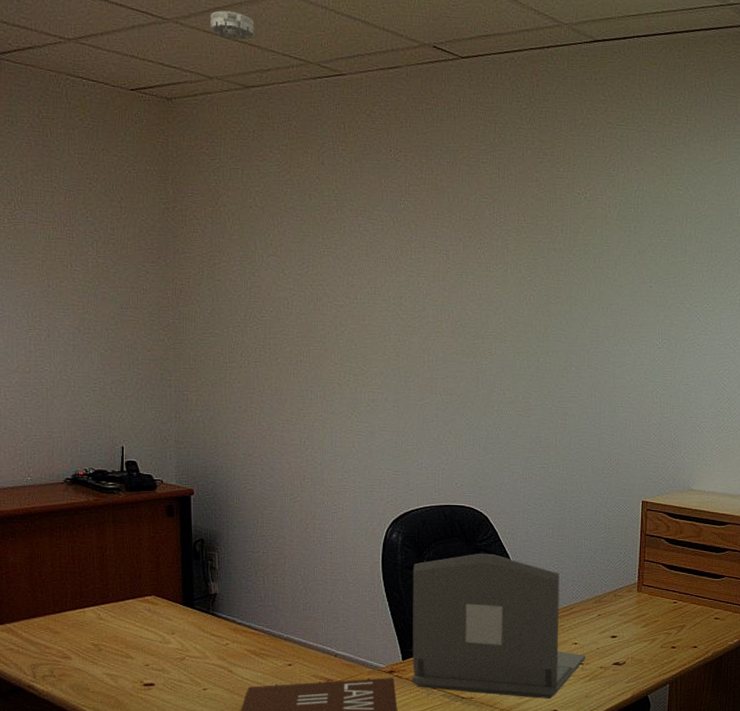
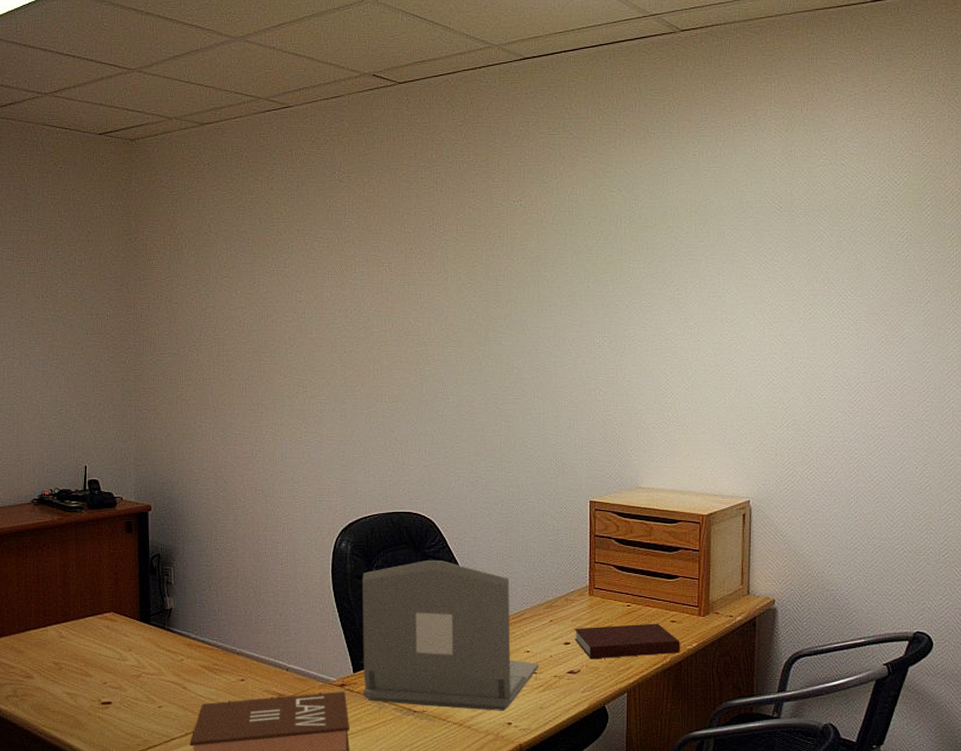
smoke detector: present [210,10,255,40] -> none [169,58,210,82]
notebook: none [621,619,722,652] -> present [574,623,680,659]

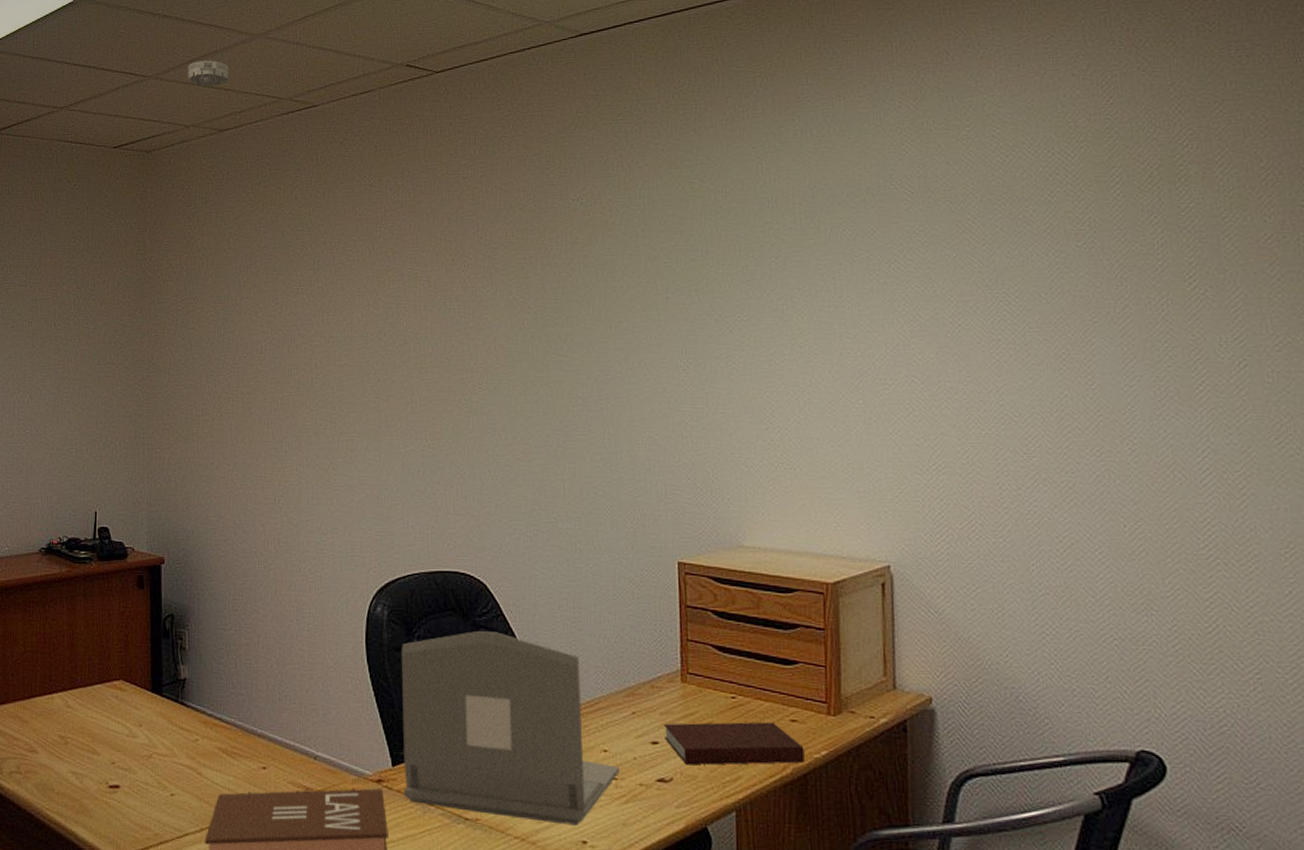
smoke detector: none [169,58,210,82] -> present [187,60,229,87]

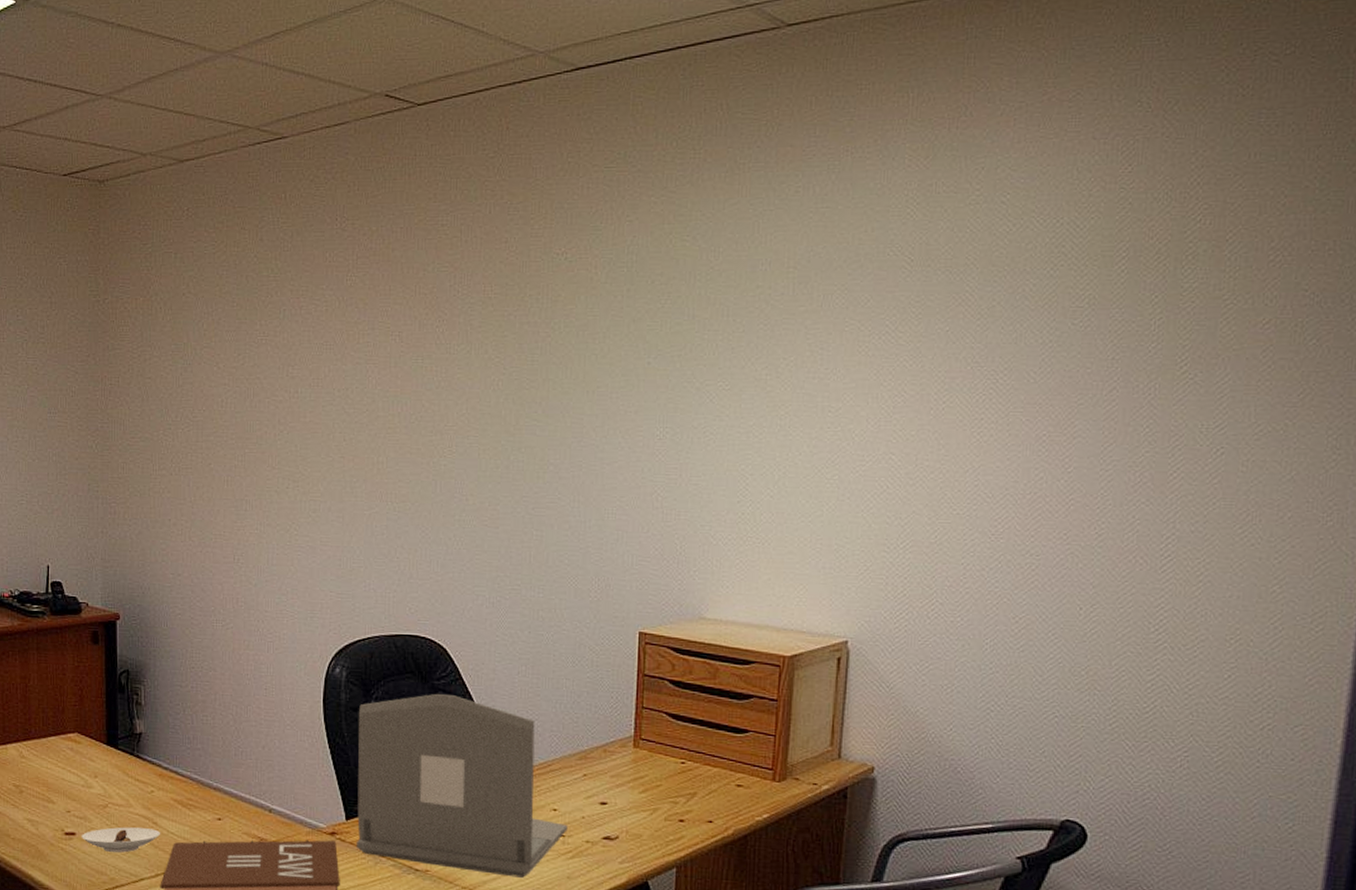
saucer: none [126,778,204,807] -> present [82,827,160,853]
smoke detector: present [187,60,229,87] -> none [144,79,191,110]
notebook: present [663,721,805,765] -> none [612,785,747,825]

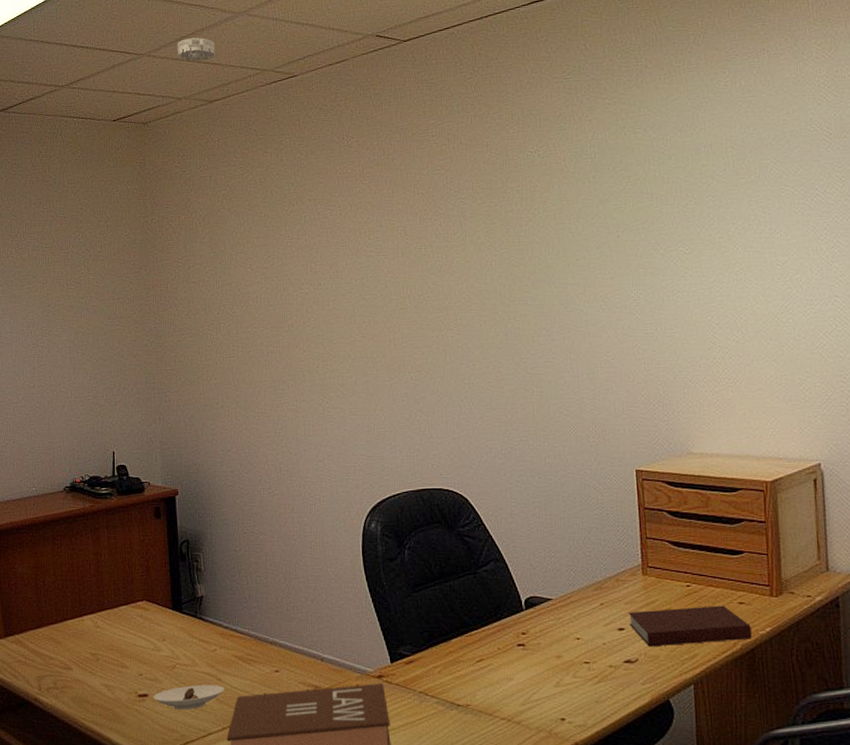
smoke detector: none [144,79,191,110] -> present [177,37,216,62]
laptop: present [355,693,568,878] -> none [394,539,592,705]
notebook: none [612,785,747,825] -> present [628,605,752,647]

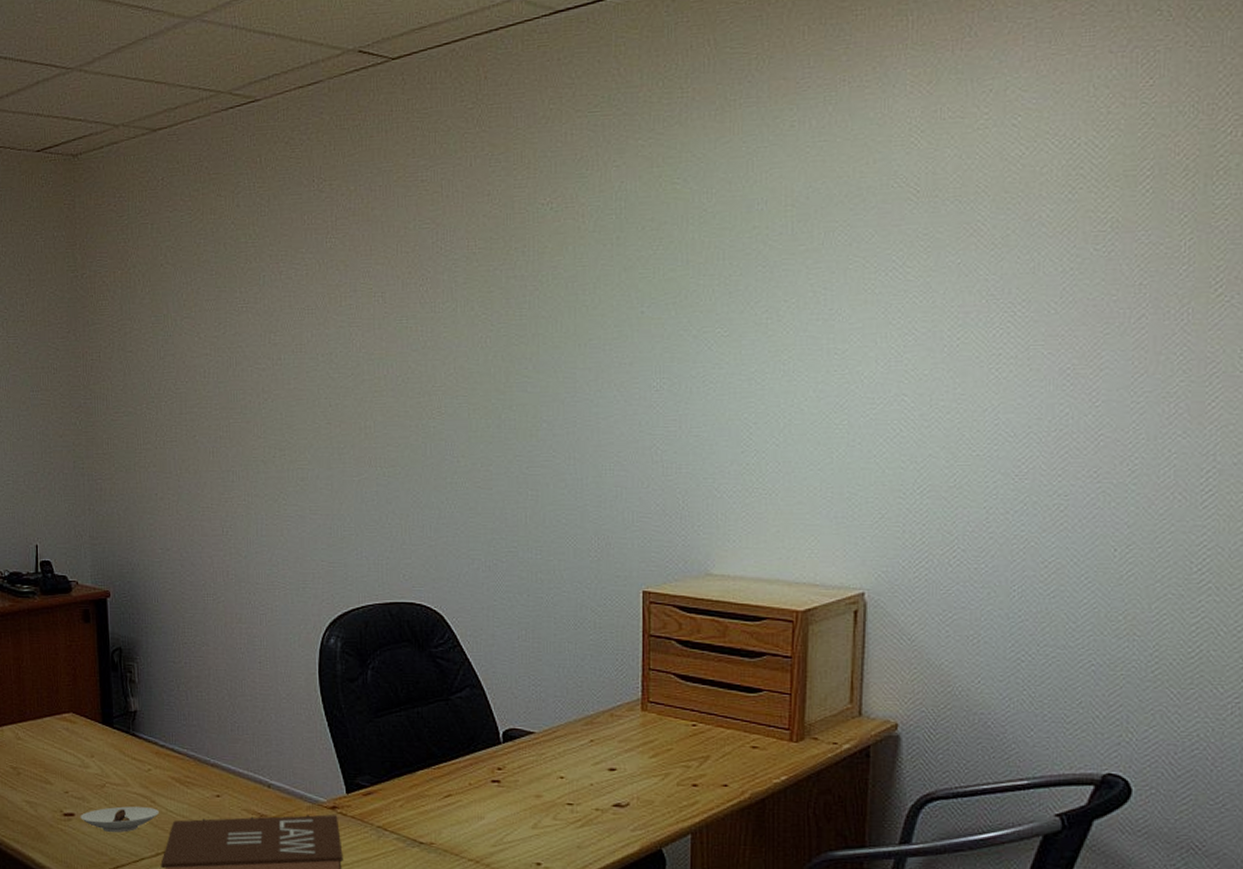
smoke detector: present [177,37,216,62] -> none [114,48,161,79]
notebook: present [628,605,752,647] -> none [621,748,764,791]

